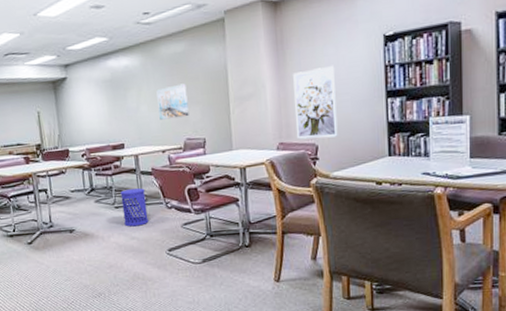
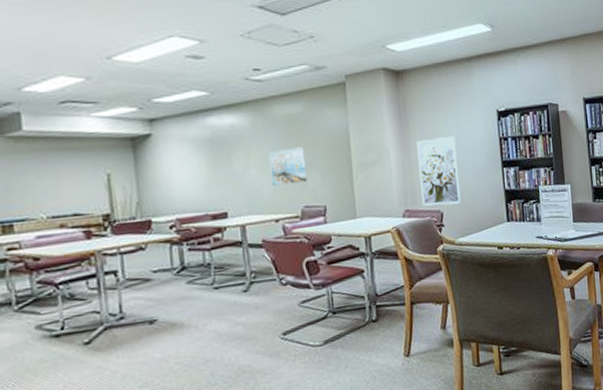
waste bin: present [120,188,149,227] -> none [221,263,258,311]

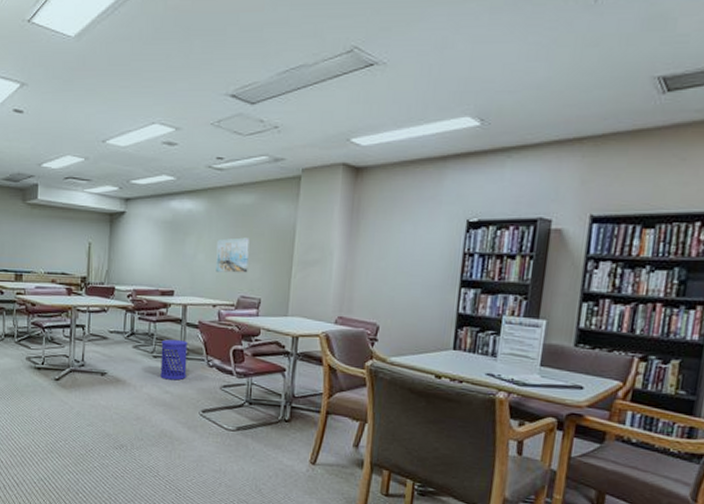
waste bin: none [221,263,258,311] -> present [160,339,188,381]
wall art: present [416,135,461,207] -> none [357,243,409,320]

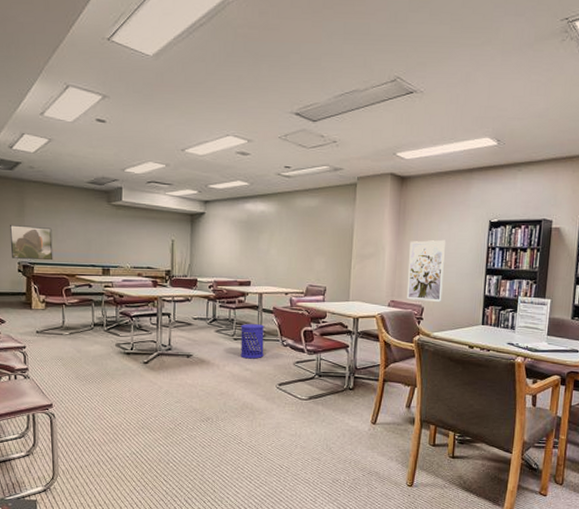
wall art: present [216,237,250,273] -> none [287,235,315,265]
wall art: none [357,243,409,320] -> present [406,239,445,302]

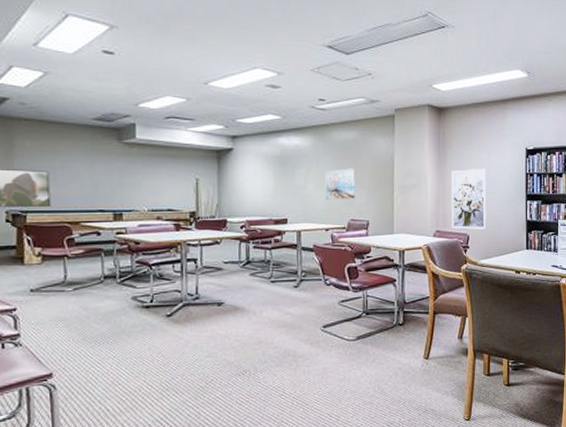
waste bin: present [241,324,264,359] -> none [278,264,305,302]
wall art: none [287,235,315,265] -> present [325,168,355,200]

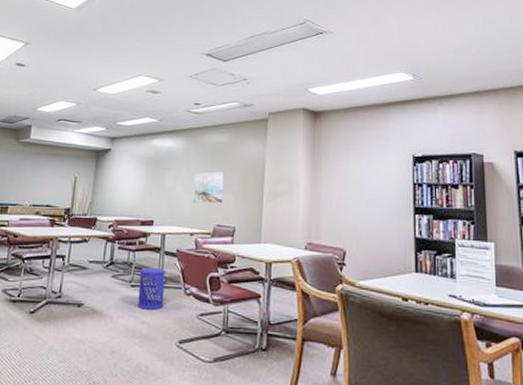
waste bin: none [278,264,305,302] -> present [137,268,165,310]
wall art: present [451,168,486,230] -> none [325,175,366,245]

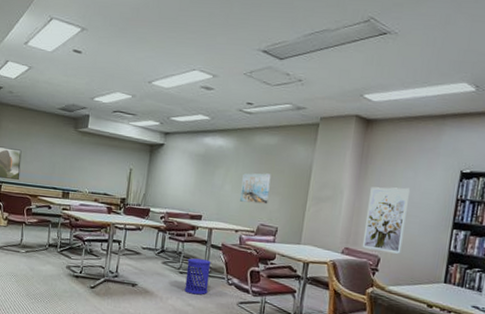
wall art: none [325,175,366,245] -> present [362,186,410,254]

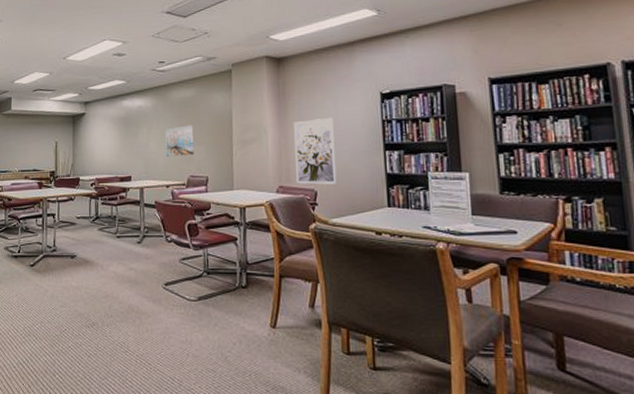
waste bin: present [184,258,211,295] -> none [123,220,148,257]

